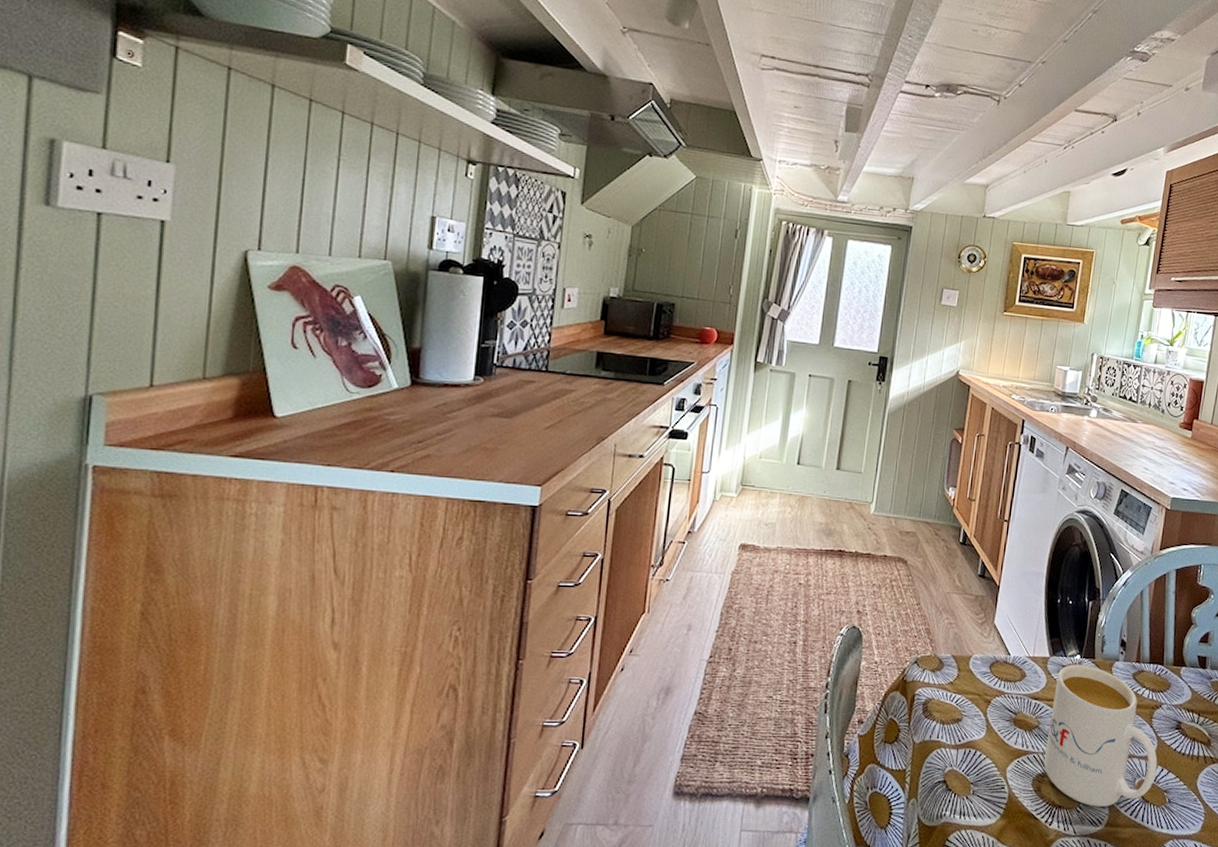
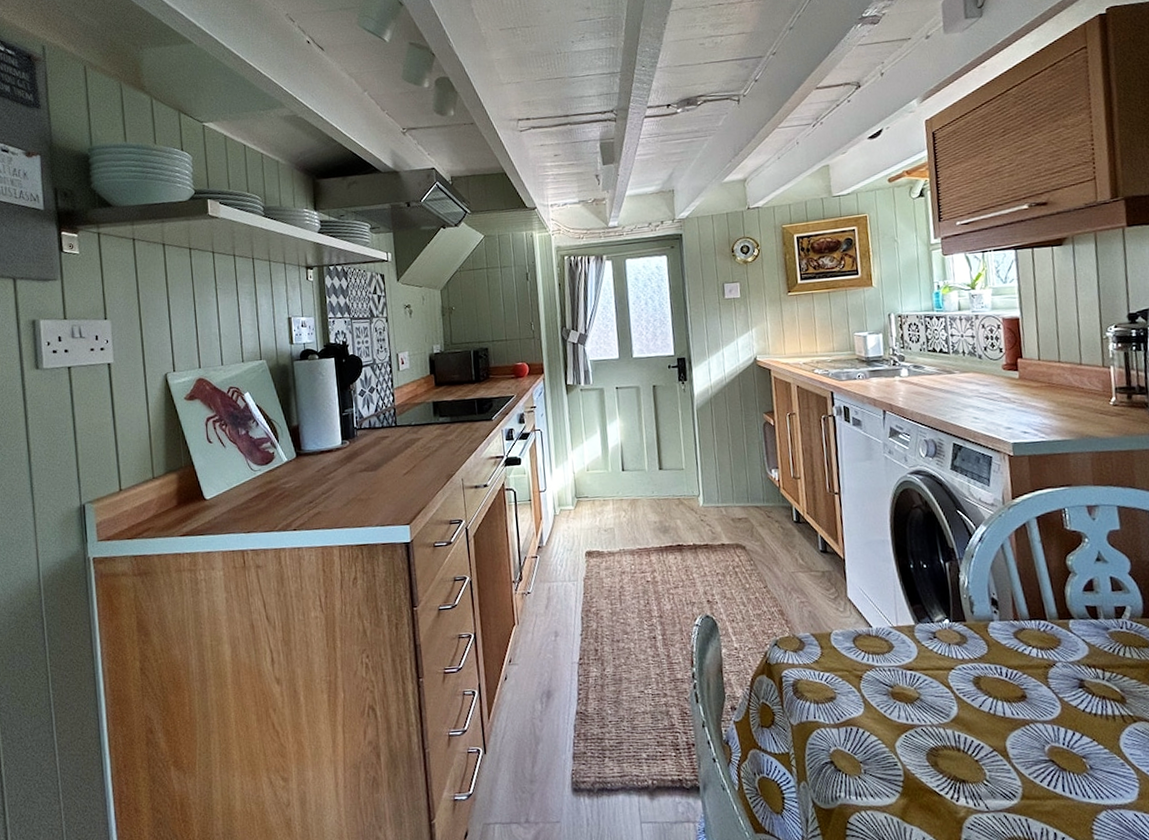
mug: present [1043,664,1158,807] -> none [928,628,1068,779]

